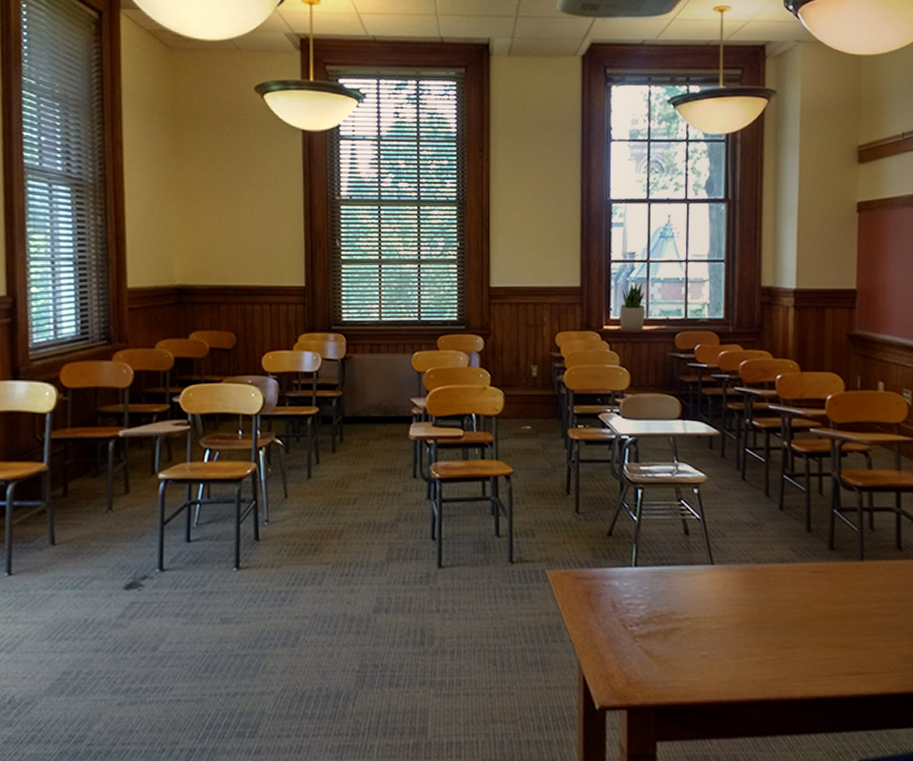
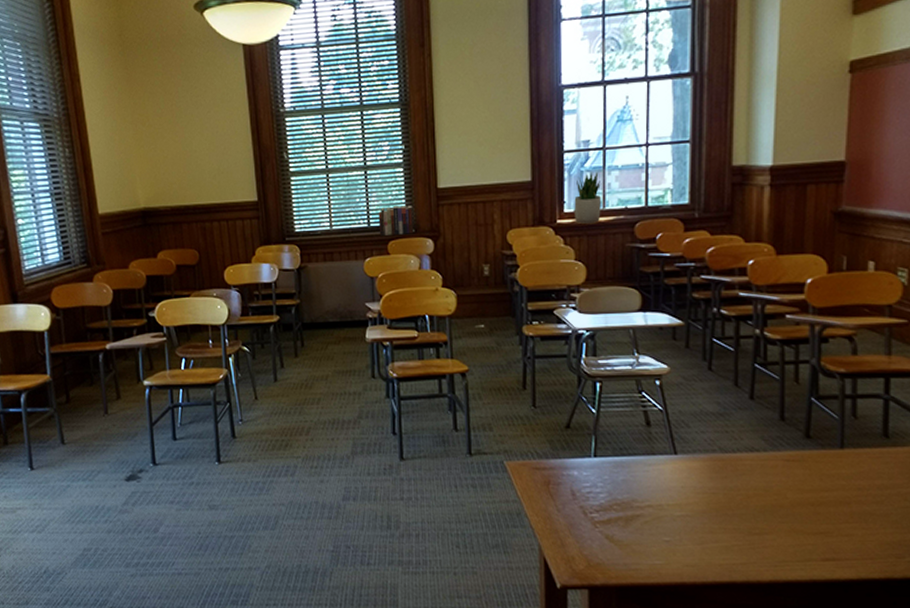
books: none [429,302,465,331] -> present [378,205,414,236]

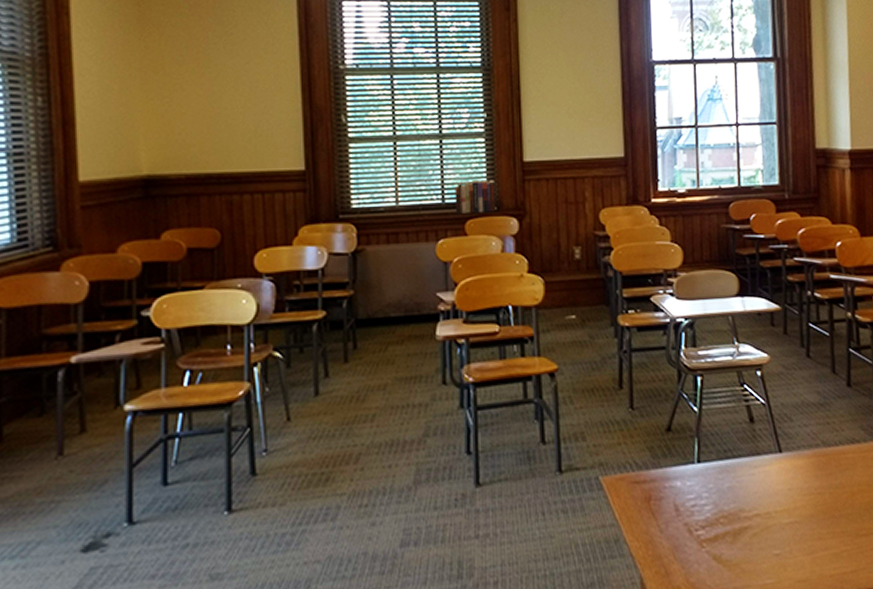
planter: present [574,171,602,225] -> none [668,149,696,204]

